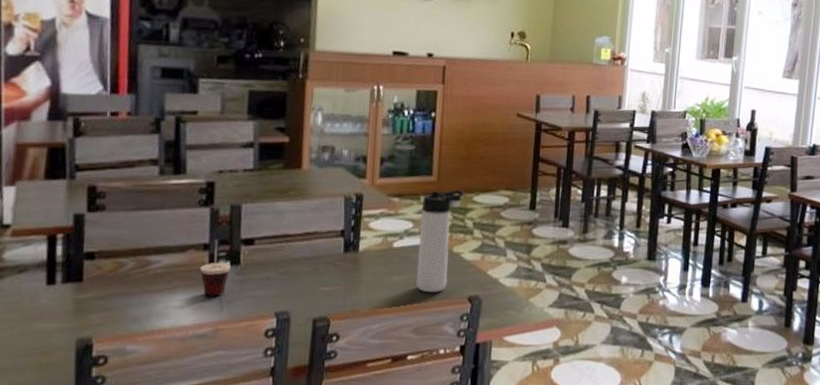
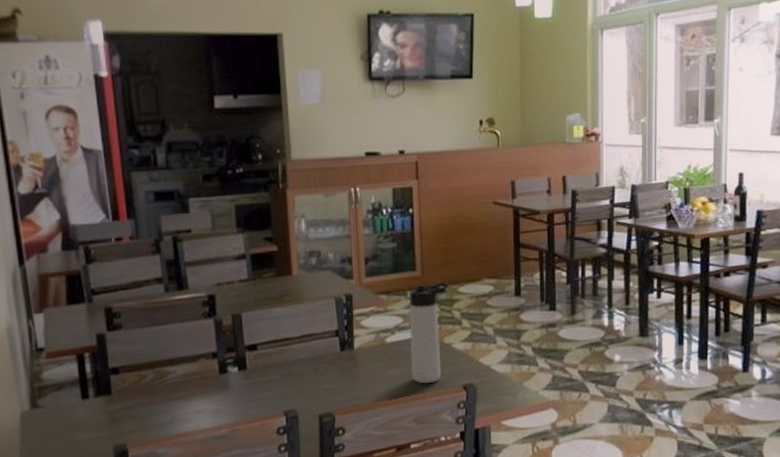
cup: present [199,239,231,296] -> none [211,347,239,400]

